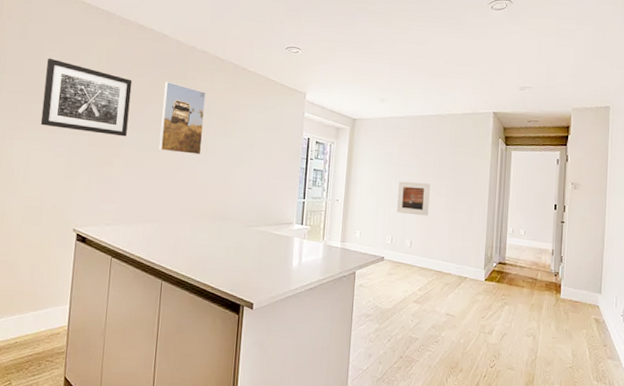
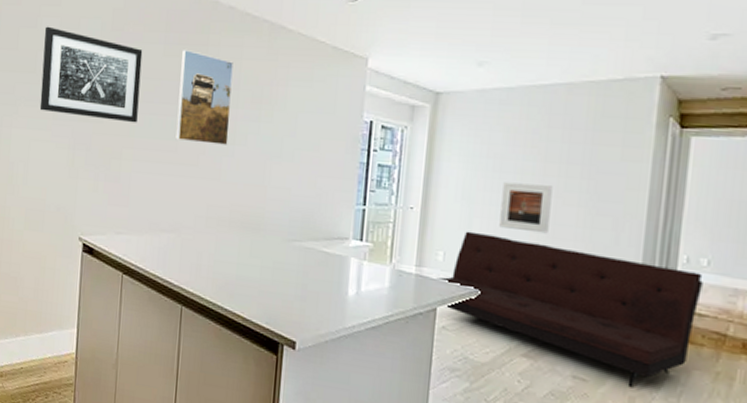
sofa: none [355,216,522,319] -> present [436,231,703,388]

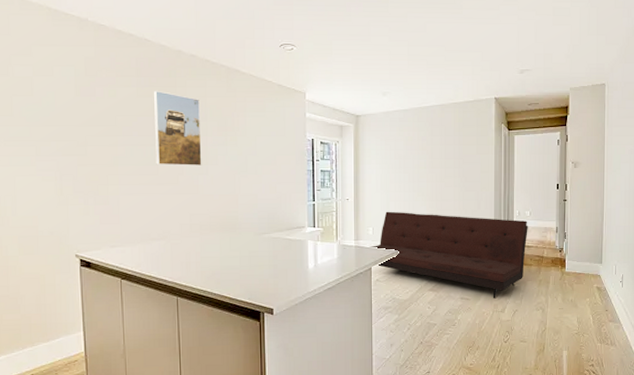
wall art: present [39,26,143,123] -> none [17,74,119,154]
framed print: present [499,182,553,234] -> none [407,175,438,207]

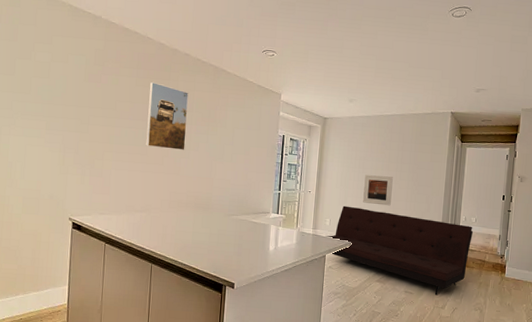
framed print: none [407,175,438,207] -> present [363,175,393,206]

